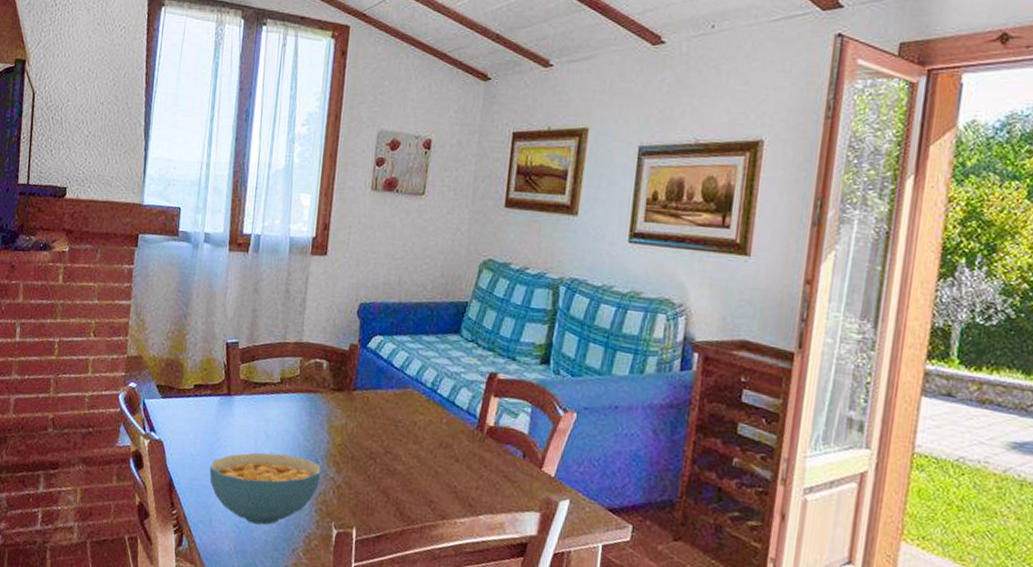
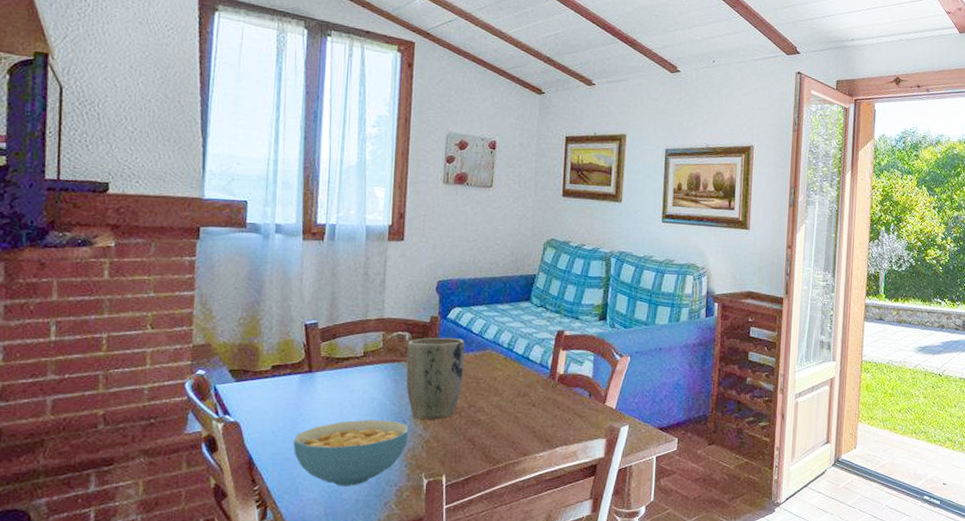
plant pot: none [321,368,385,464] -> present [406,337,465,420]

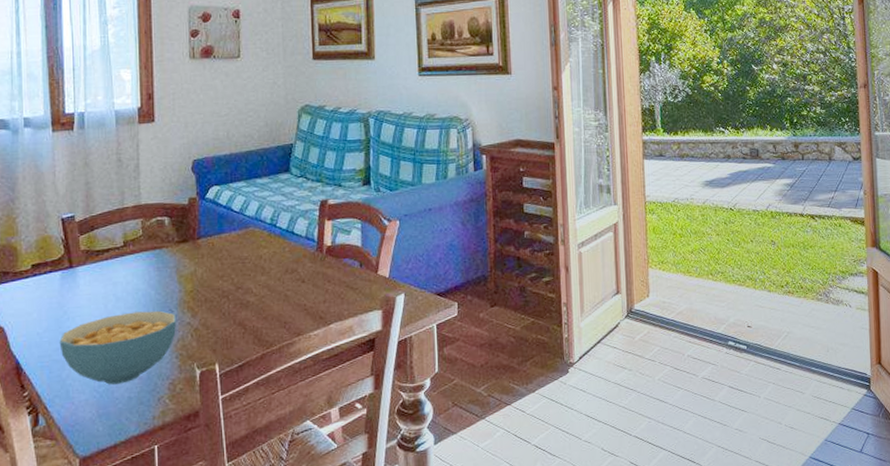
plant pot: present [406,337,465,420] -> none [167,218,228,307]

